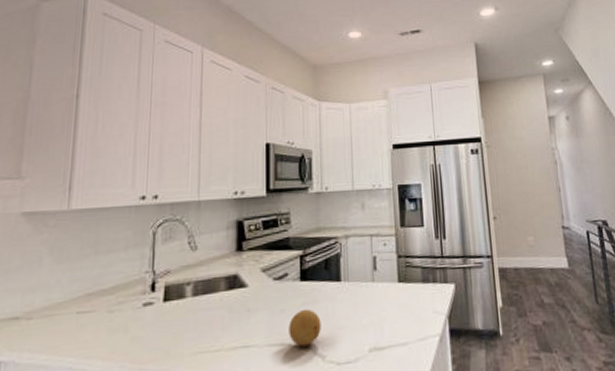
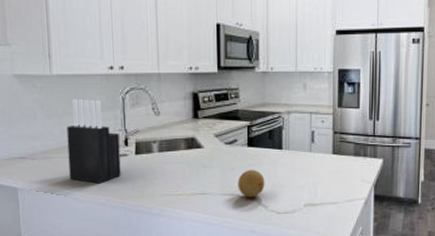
knife block: none [74,236,145,346] -> present [66,99,121,184]

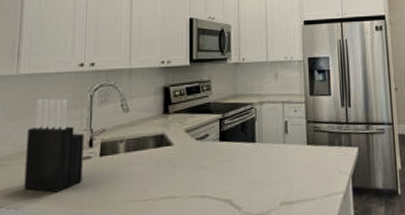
fruit: present [238,169,265,198] -> none [209,166,238,199]

